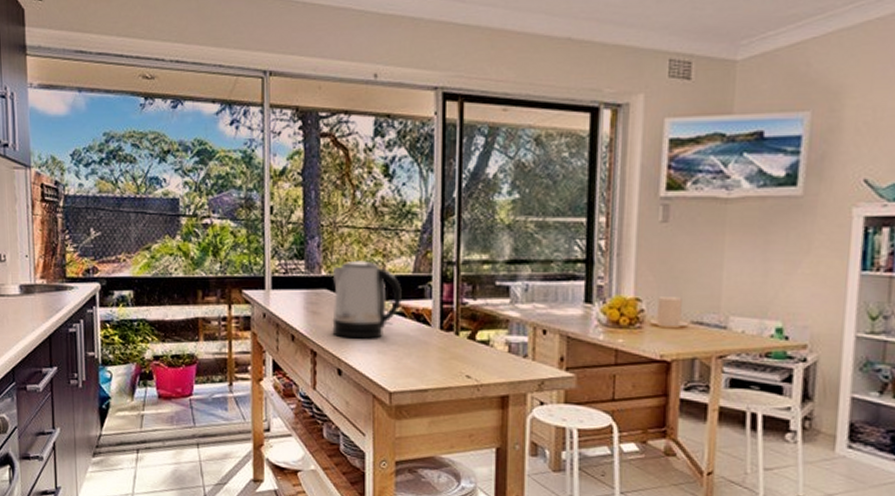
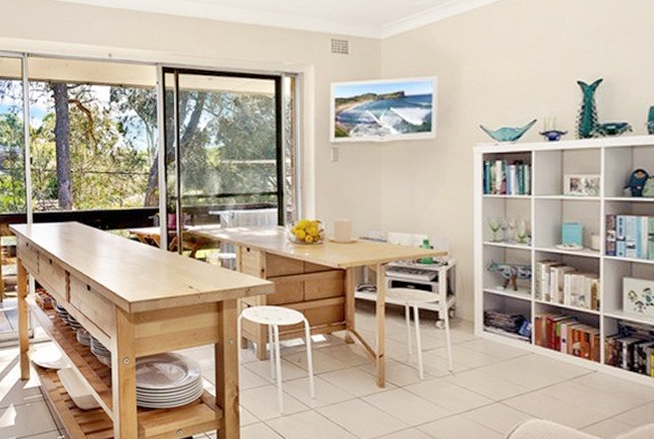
kettle: present [332,260,402,339] -> none [80,198,136,260]

